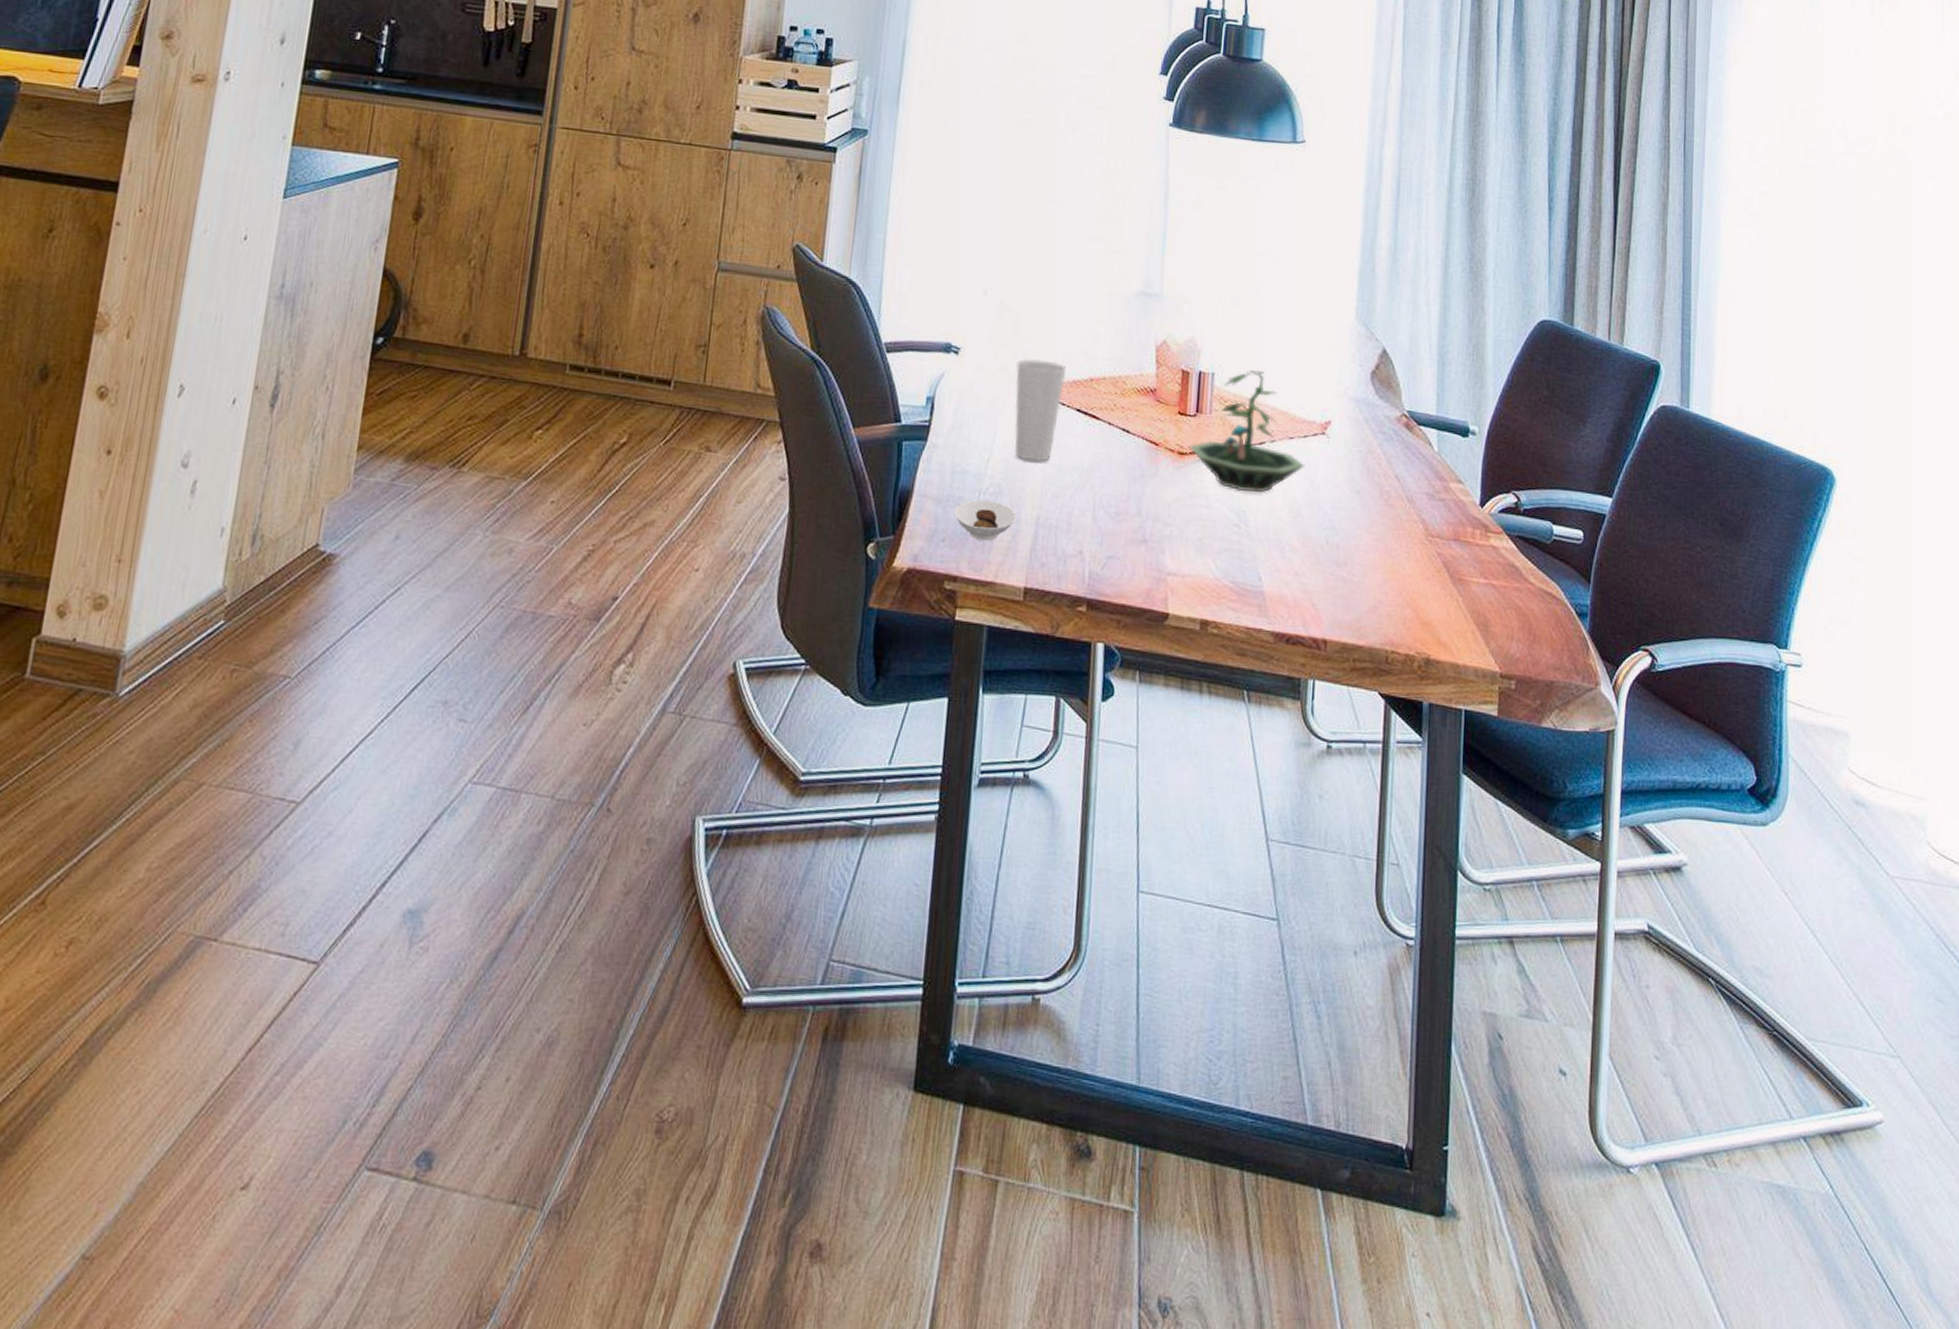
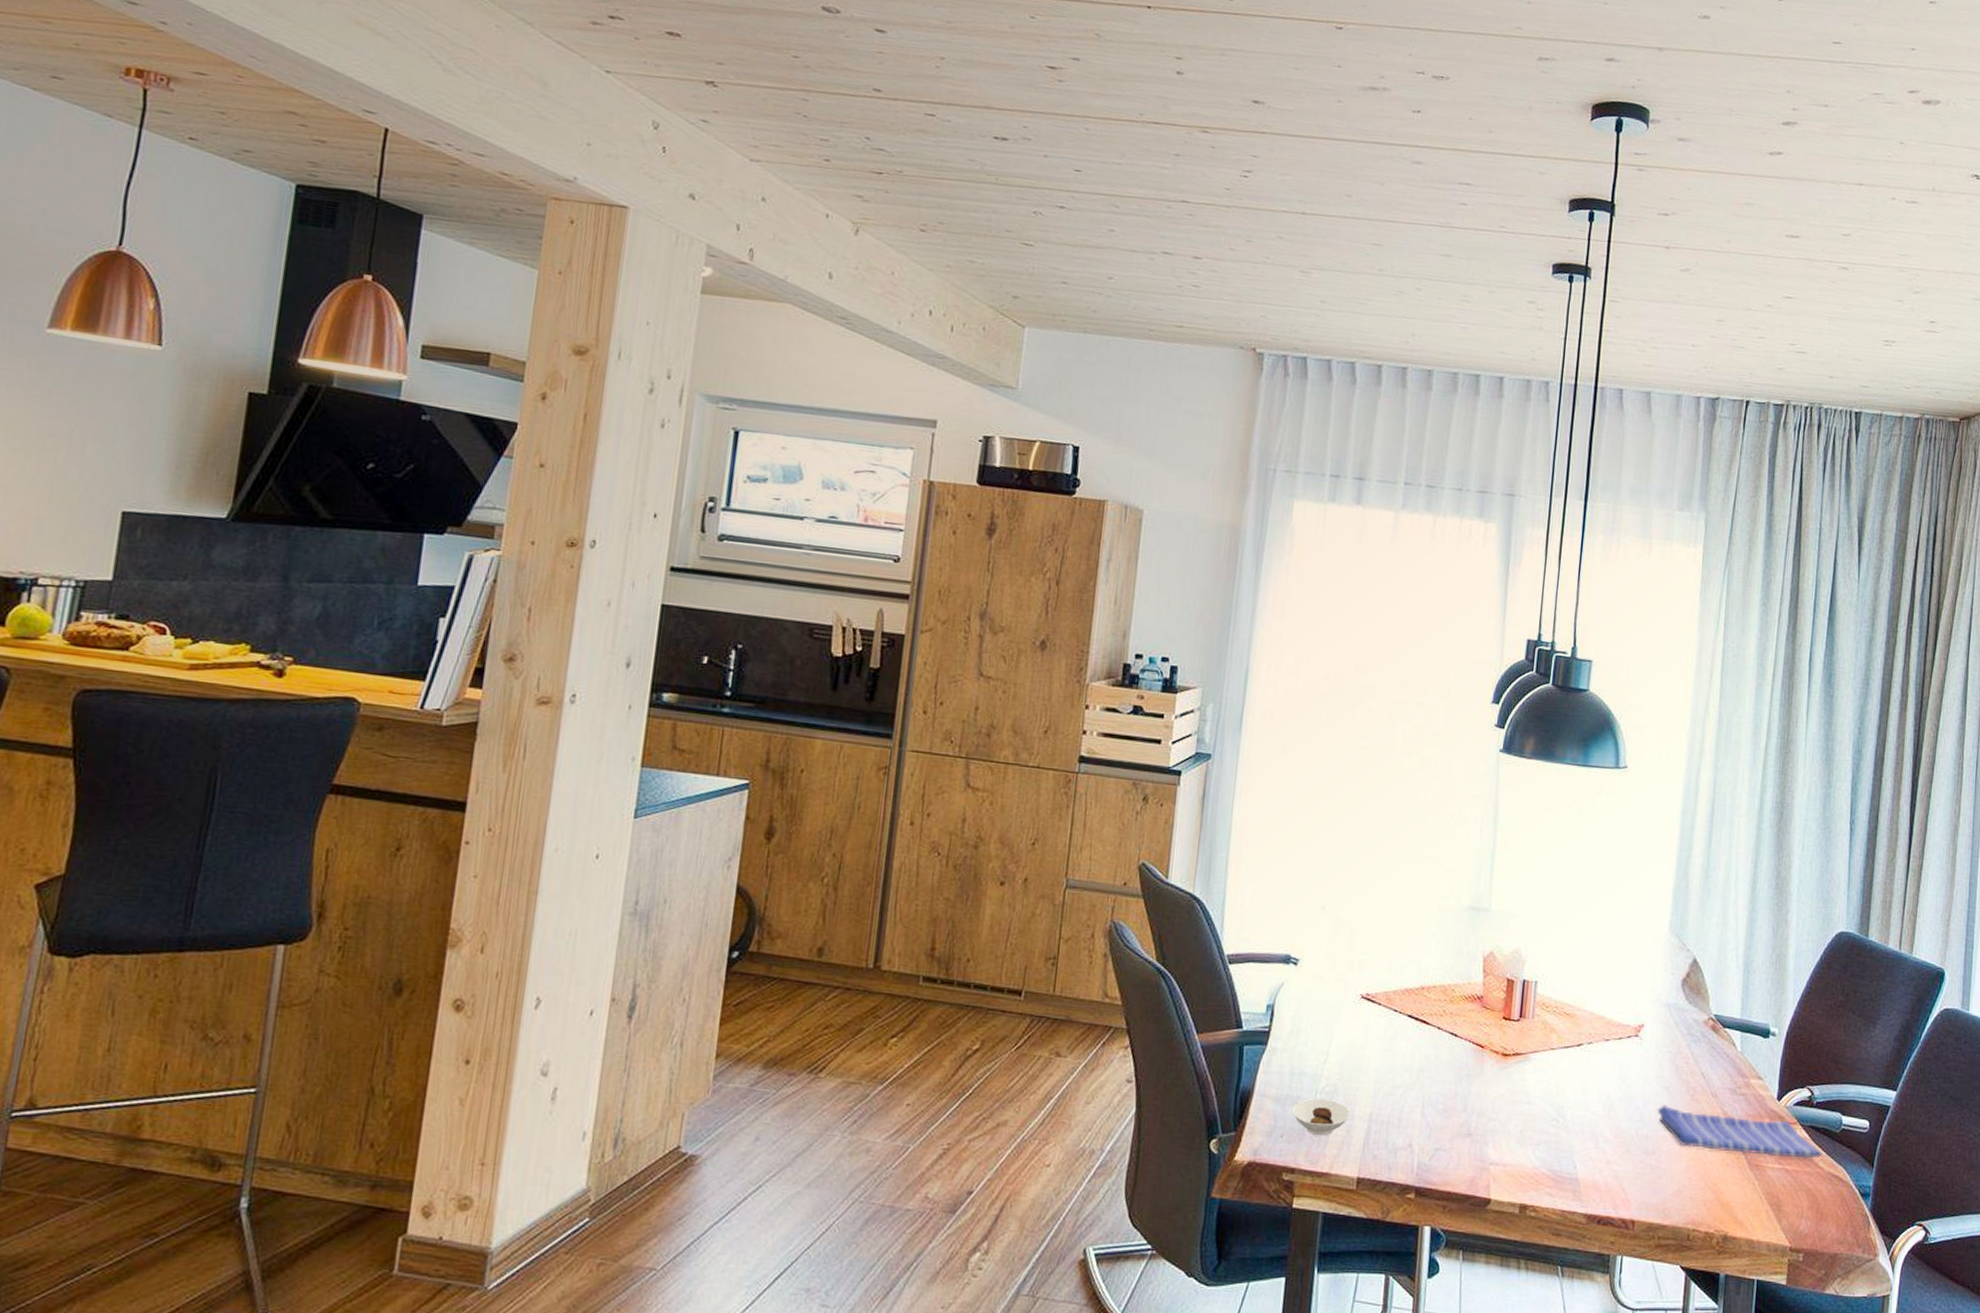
cup: present [1014,359,1067,463] -> none [1349,969,1400,1065]
terrarium: present [1188,370,1306,492] -> none [1512,979,1619,1089]
dish towel: none [1348,510,1532,573] -> present [1657,1104,1822,1159]

